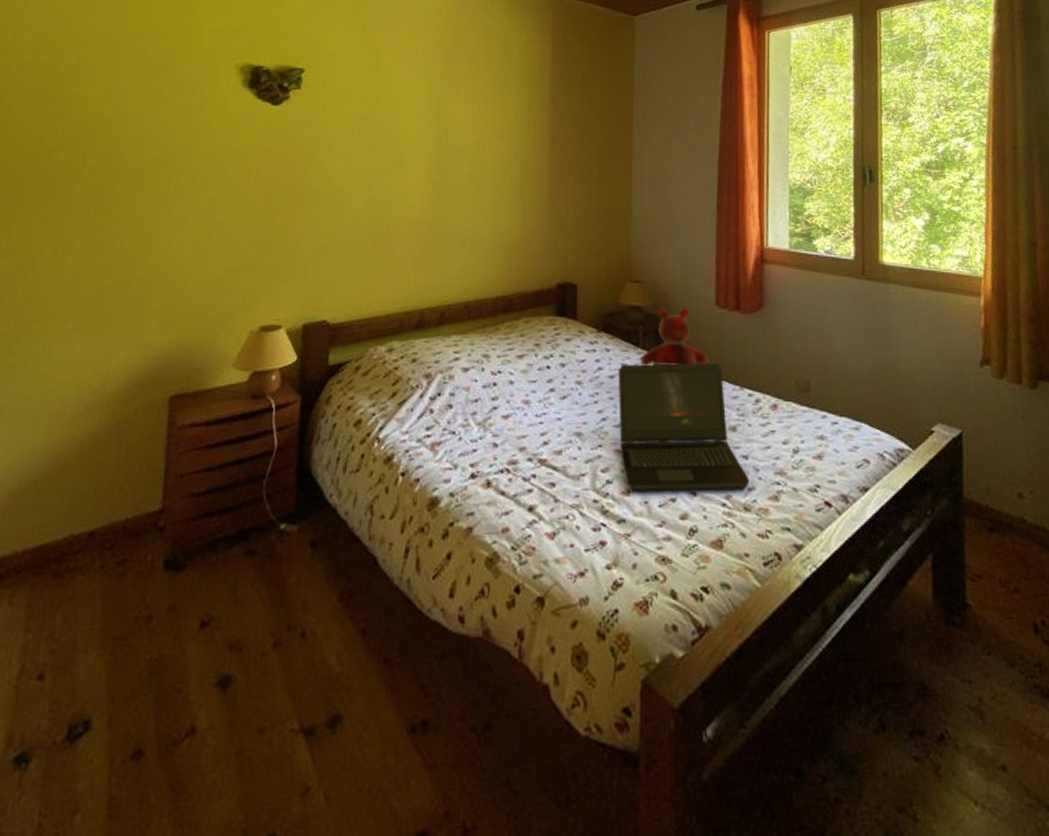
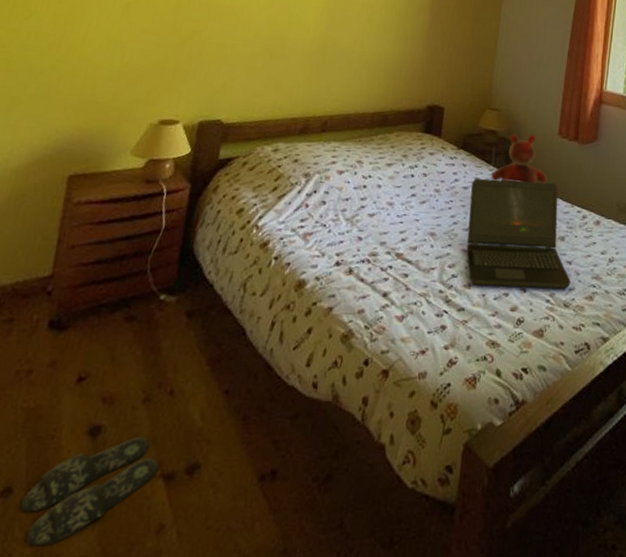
slippers: none [154,688,298,815] -> present [21,437,160,546]

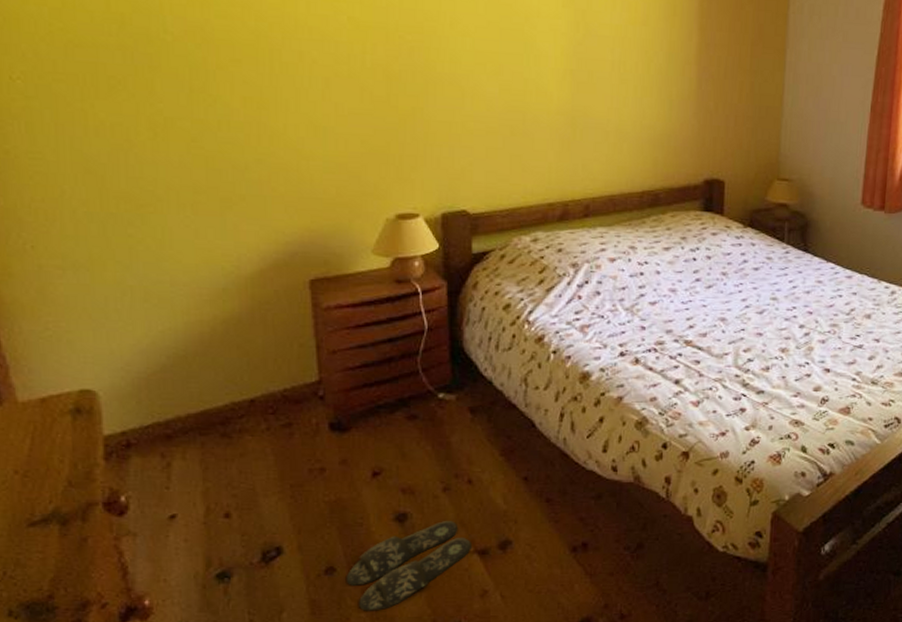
laptop computer: present [466,178,571,290] -> none [761,257,879,369]
teddy bear: present [491,133,548,184] -> none [785,205,850,260]

